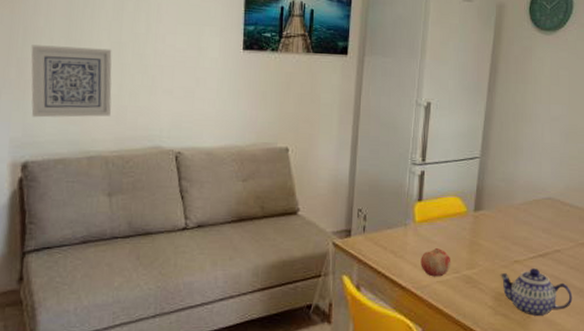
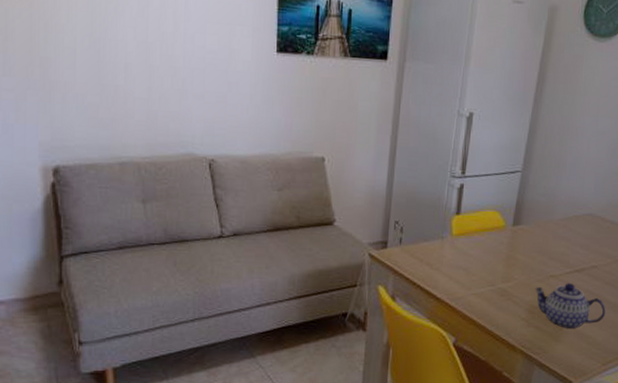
wall art: present [31,45,112,118] -> none [54,43,141,122]
fruit: present [420,248,451,277] -> none [456,262,487,289]

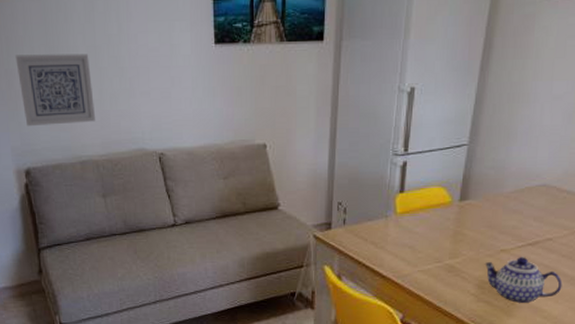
wall art: none [54,43,141,122] -> present [15,53,95,127]

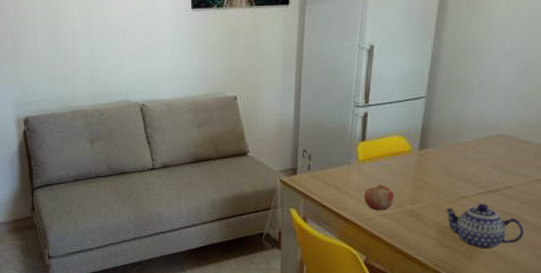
wall art: present [15,53,95,127] -> none [20,18,86,81]
fruit: none [402,239,434,266] -> present [364,185,395,211]

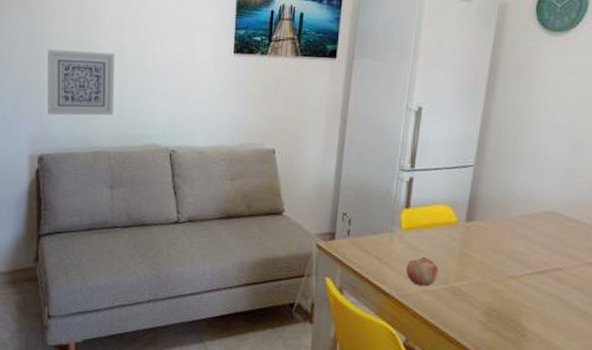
wall art: none [20,18,86,81] -> present [47,49,116,116]
teapot: present [445,203,524,248] -> none [492,284,575,336]

